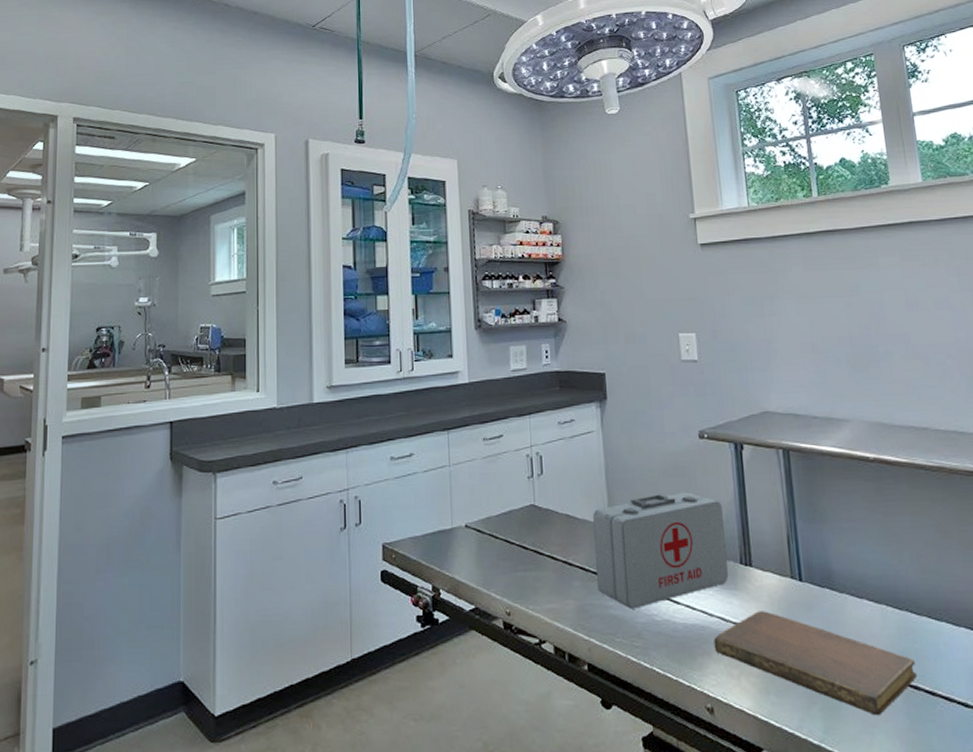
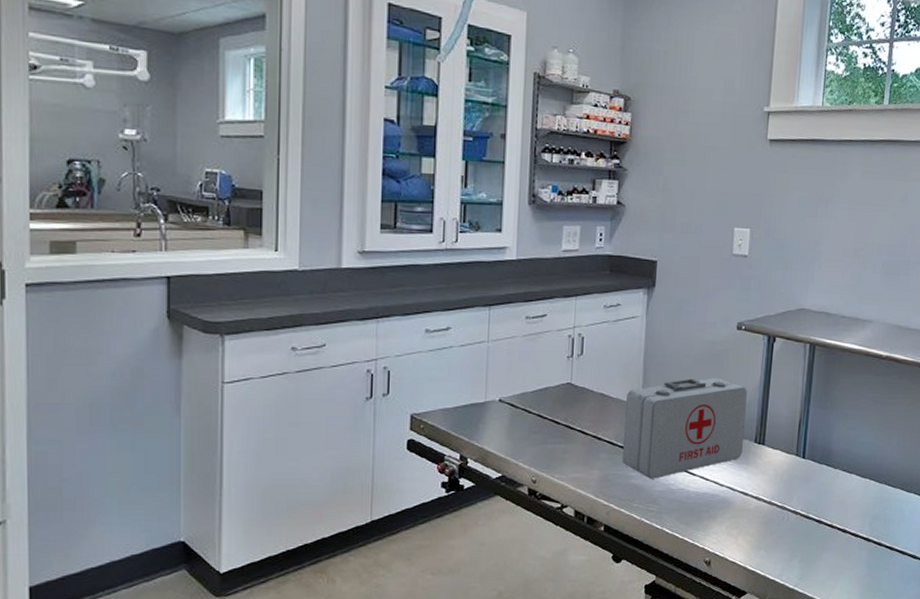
notebook: present [713,611,917,716] -> none [720,482,883,566]

